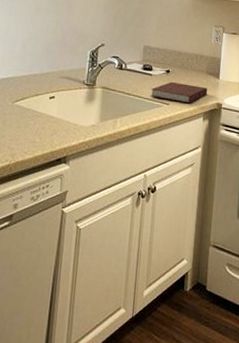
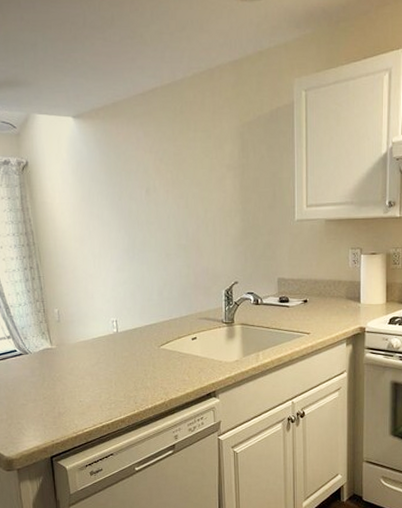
notebook: present [151,81,208,104] -> none [290,311,349,331]

